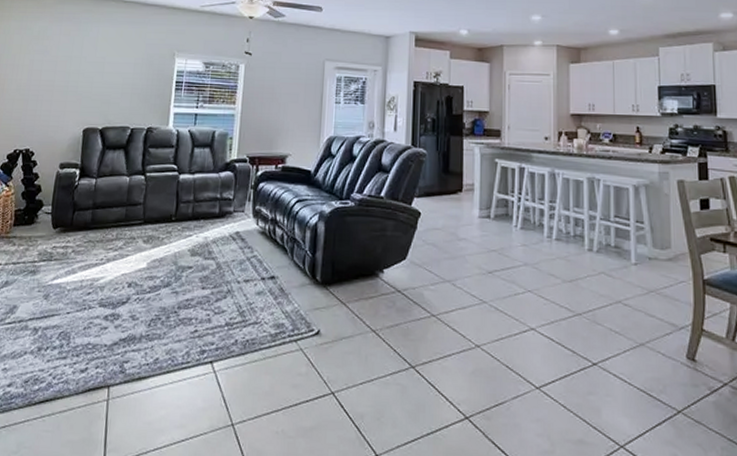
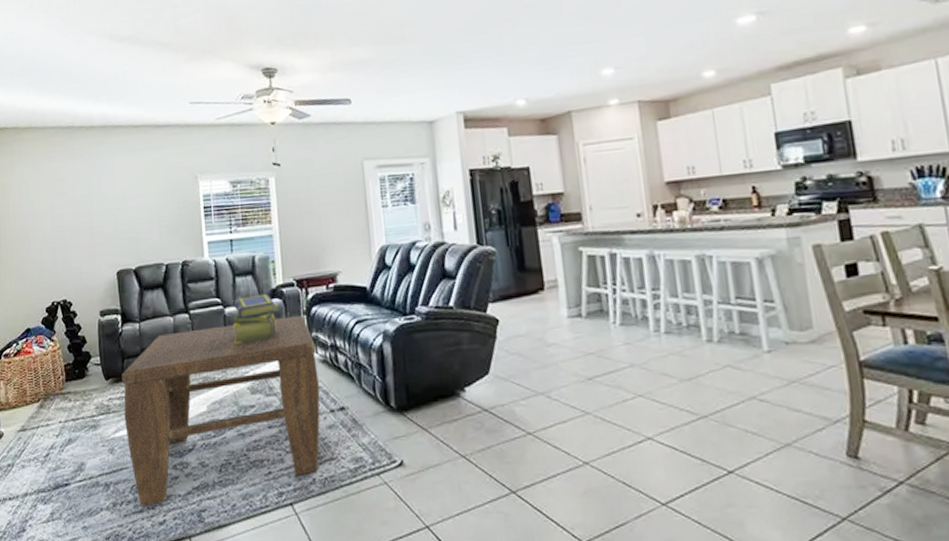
coffee table: none [63,189,257,354] -> present [122,316,320,507]
stack of books: none [183,166,230,209] -> present [232,293,279,344]

